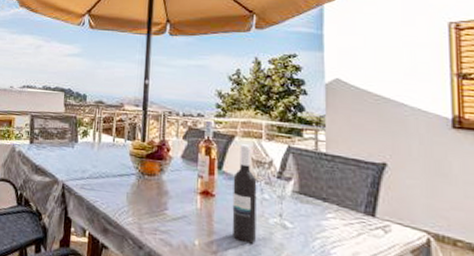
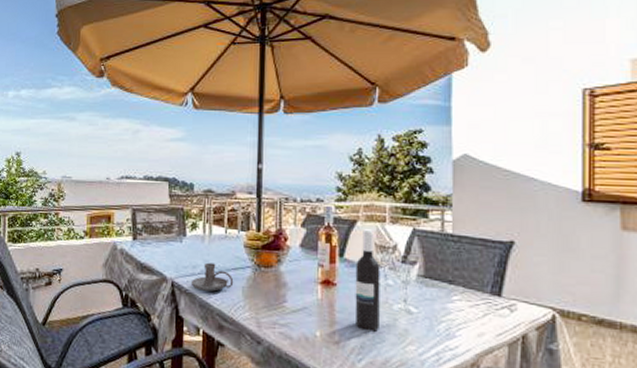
candle holder: none [79,168,119,196] -> present [190,262,234,292]

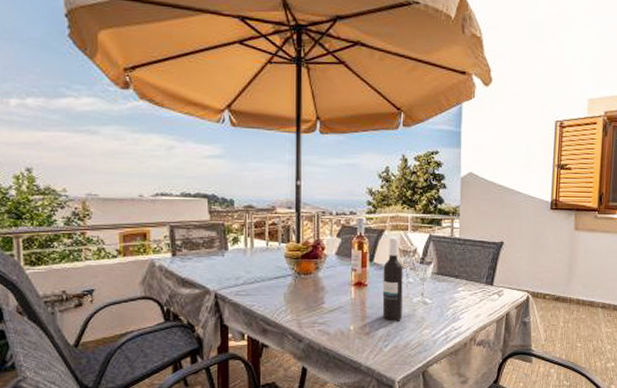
candle holder: present [190,262,234,292] -> none [234,273,276,300]

